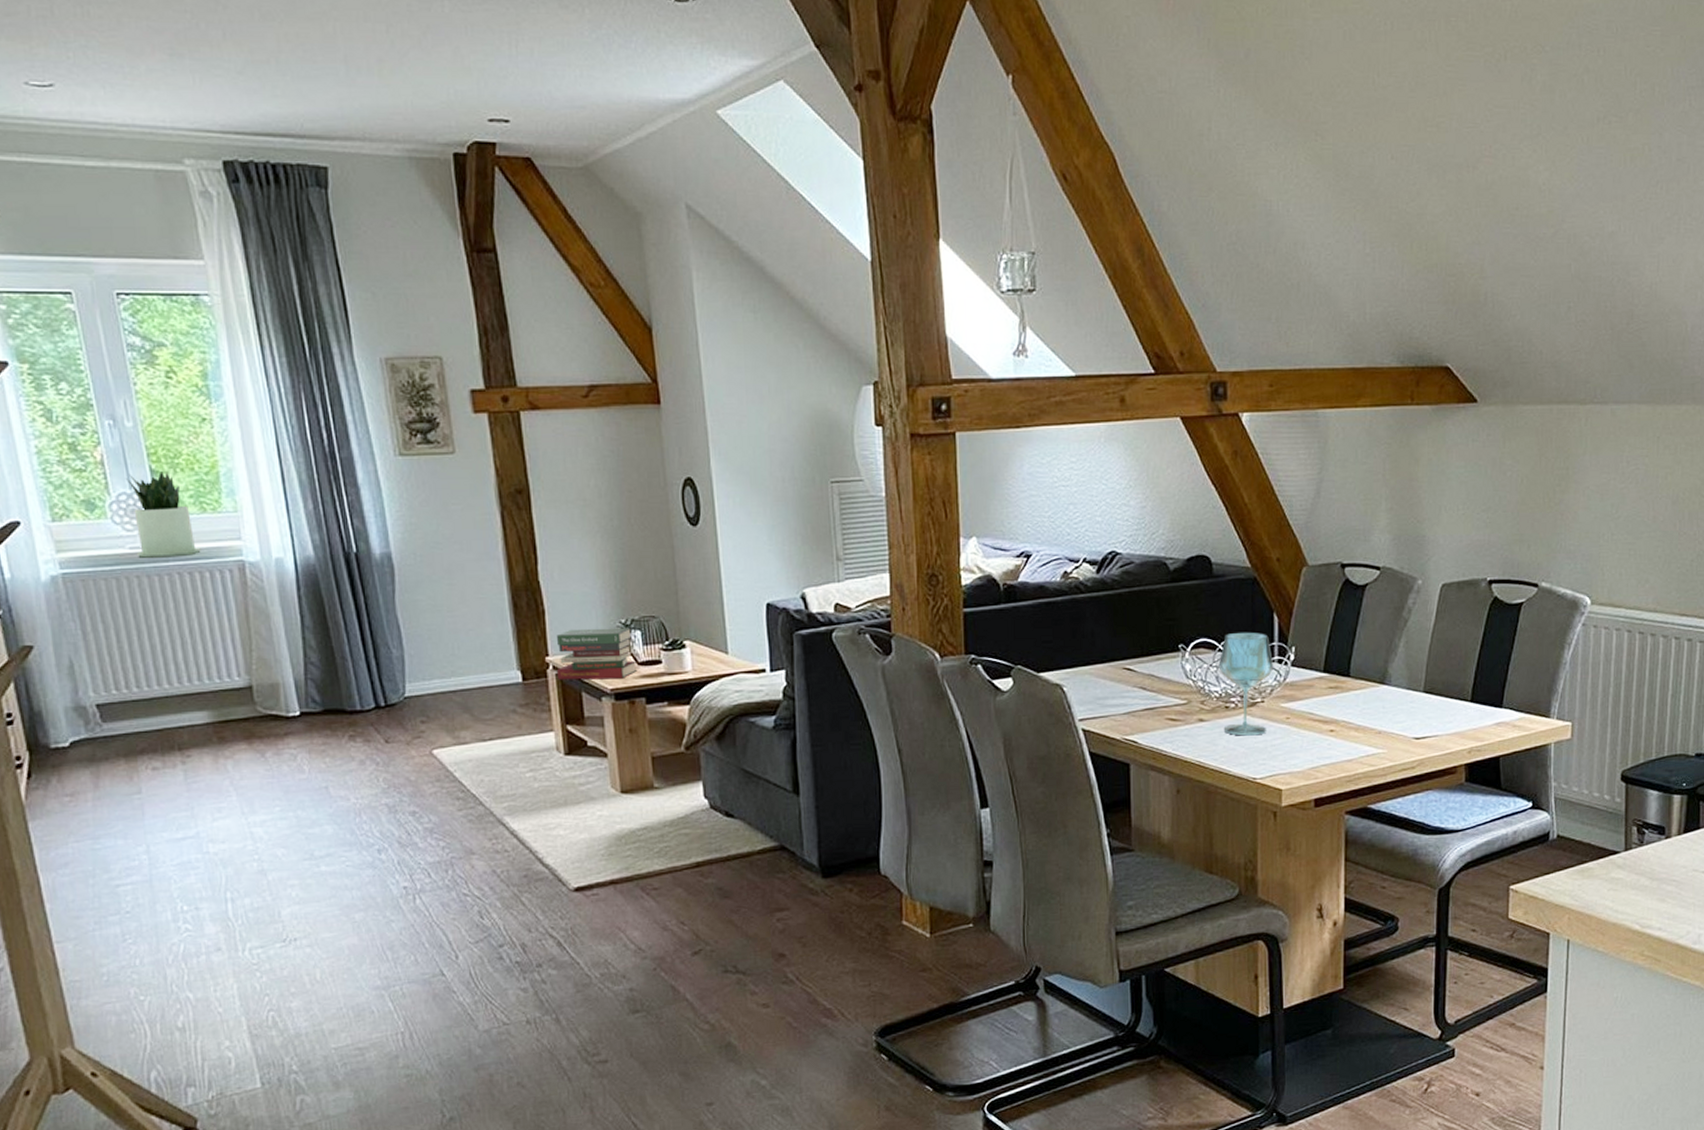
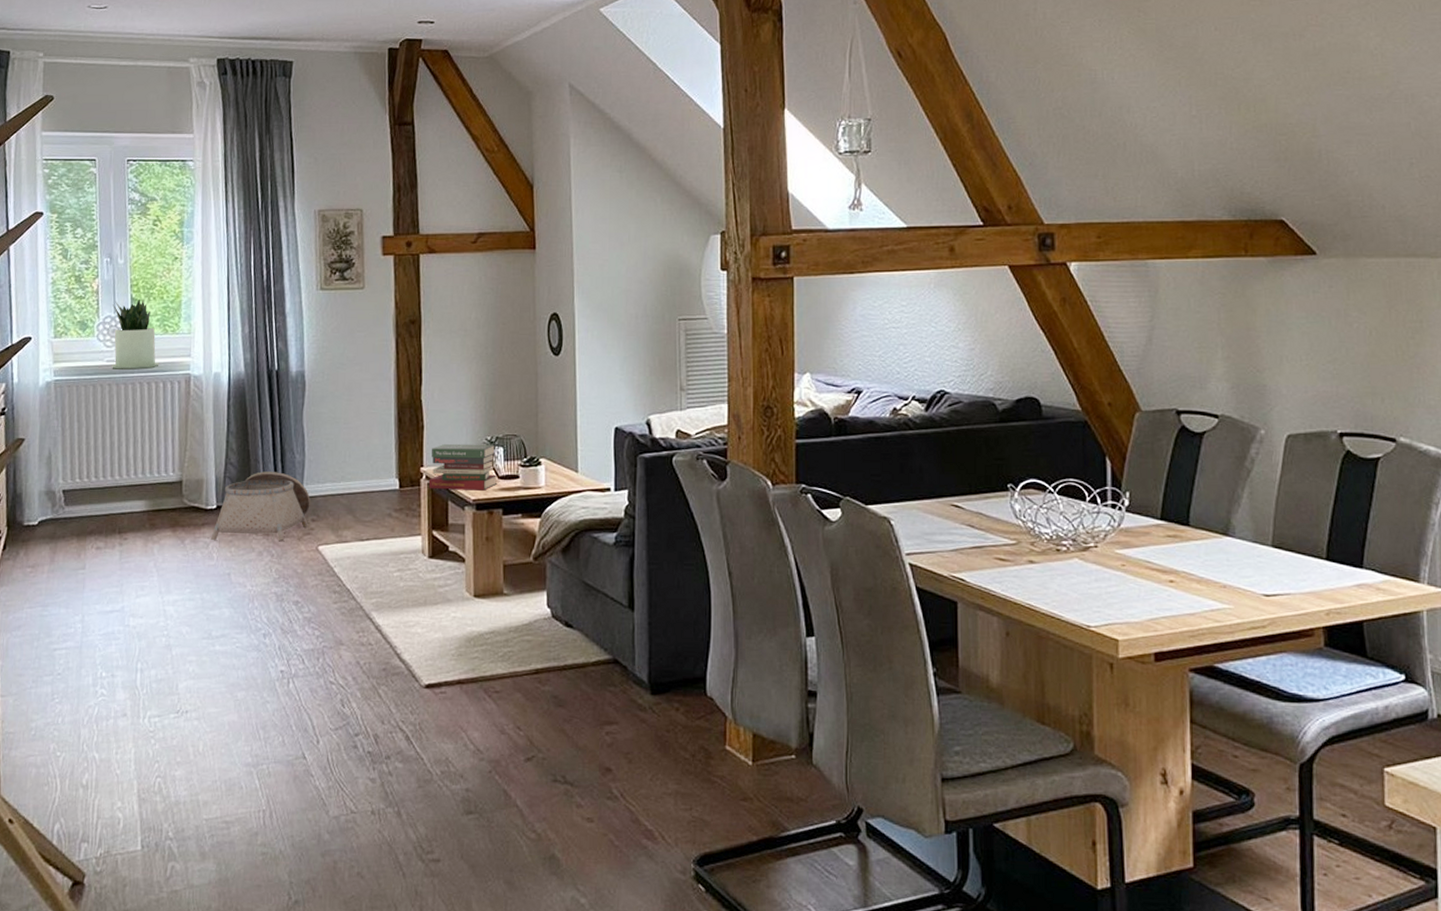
basket: none [298,670,417,752] -> present [211,471,310,542]
wine glass: present [1218,632,1273,736] -> none [1049,474,1106,581]

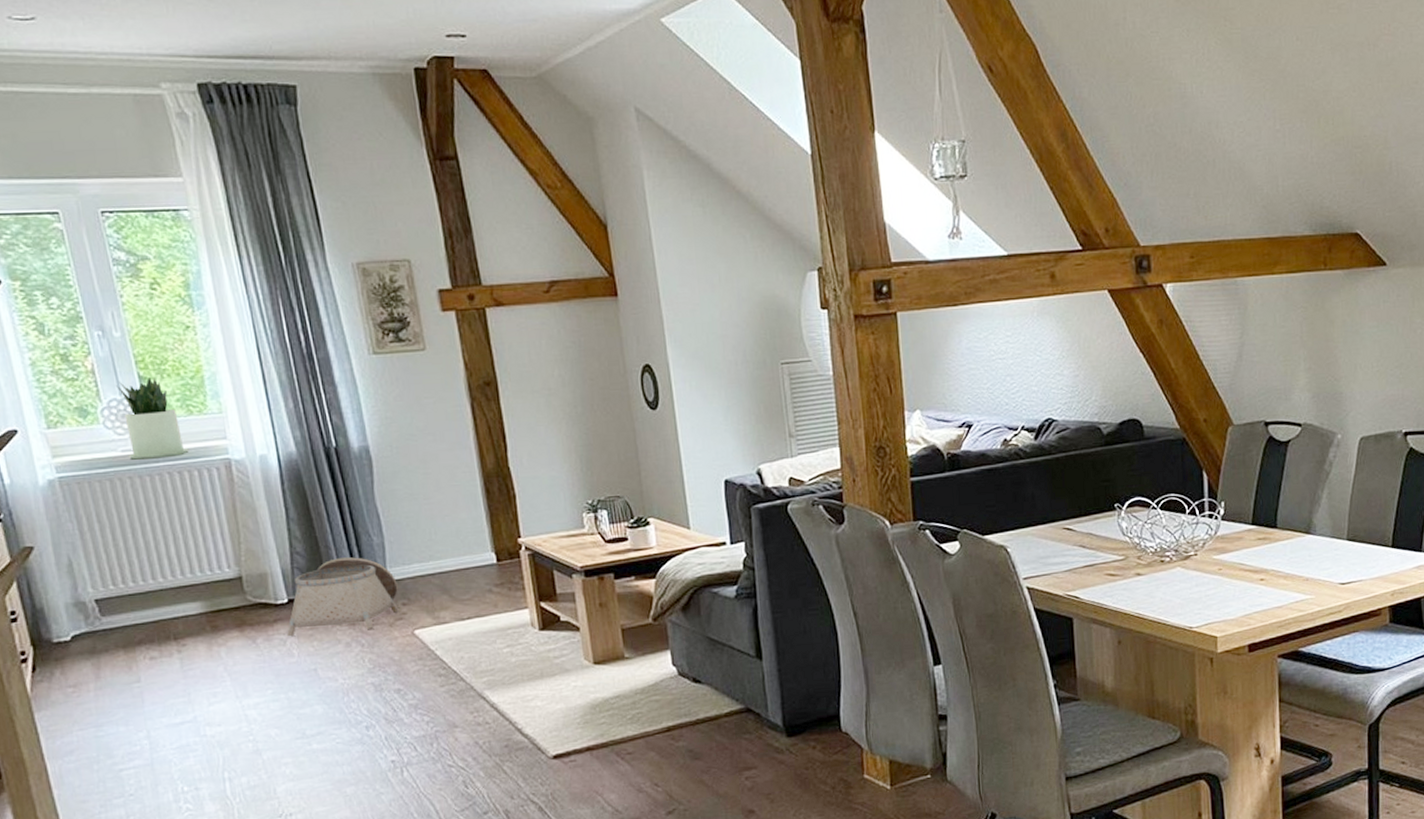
books: present [428,443,498,491] -> none [528,508,605,560]

